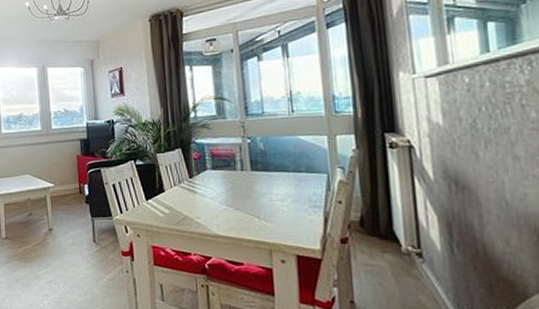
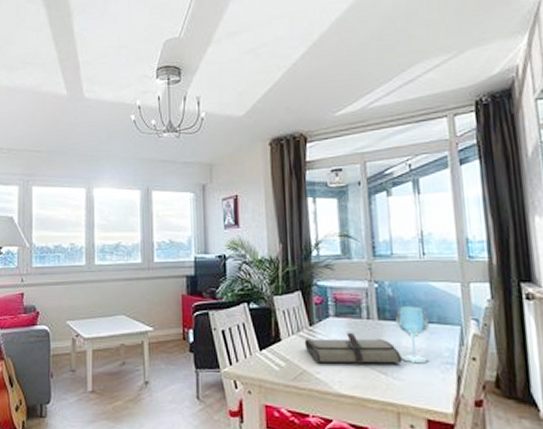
tool roll: none [185,182,274,209] -> present [304,332,403,364]
wine glass: none [266,158,299,208] -> present [395,306,430,364]

